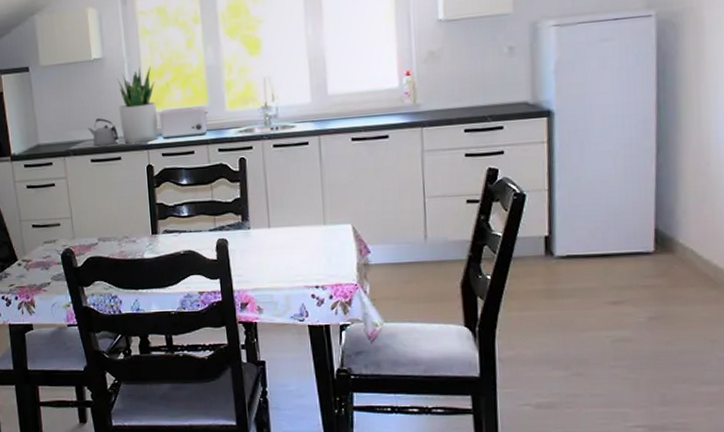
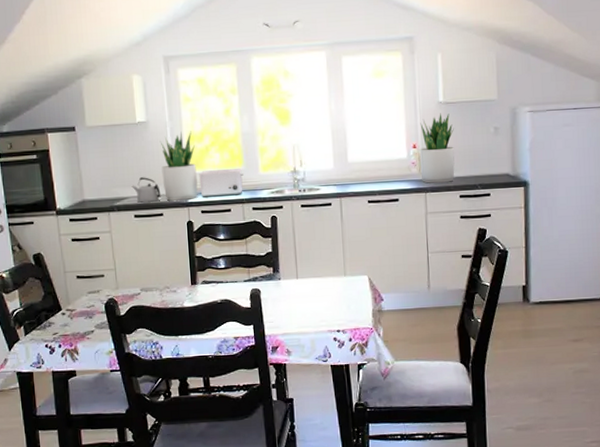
planter: none [414,33,458,117] -> present [419,113,455,184]

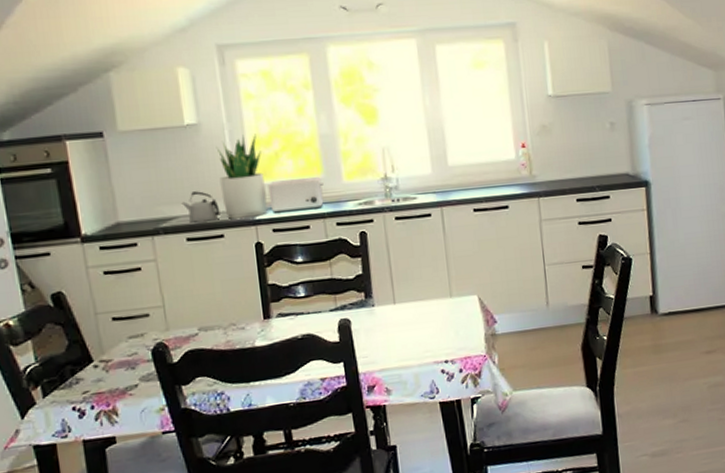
planter: present [419,113,455,184] -> none [528,108,570,187]

